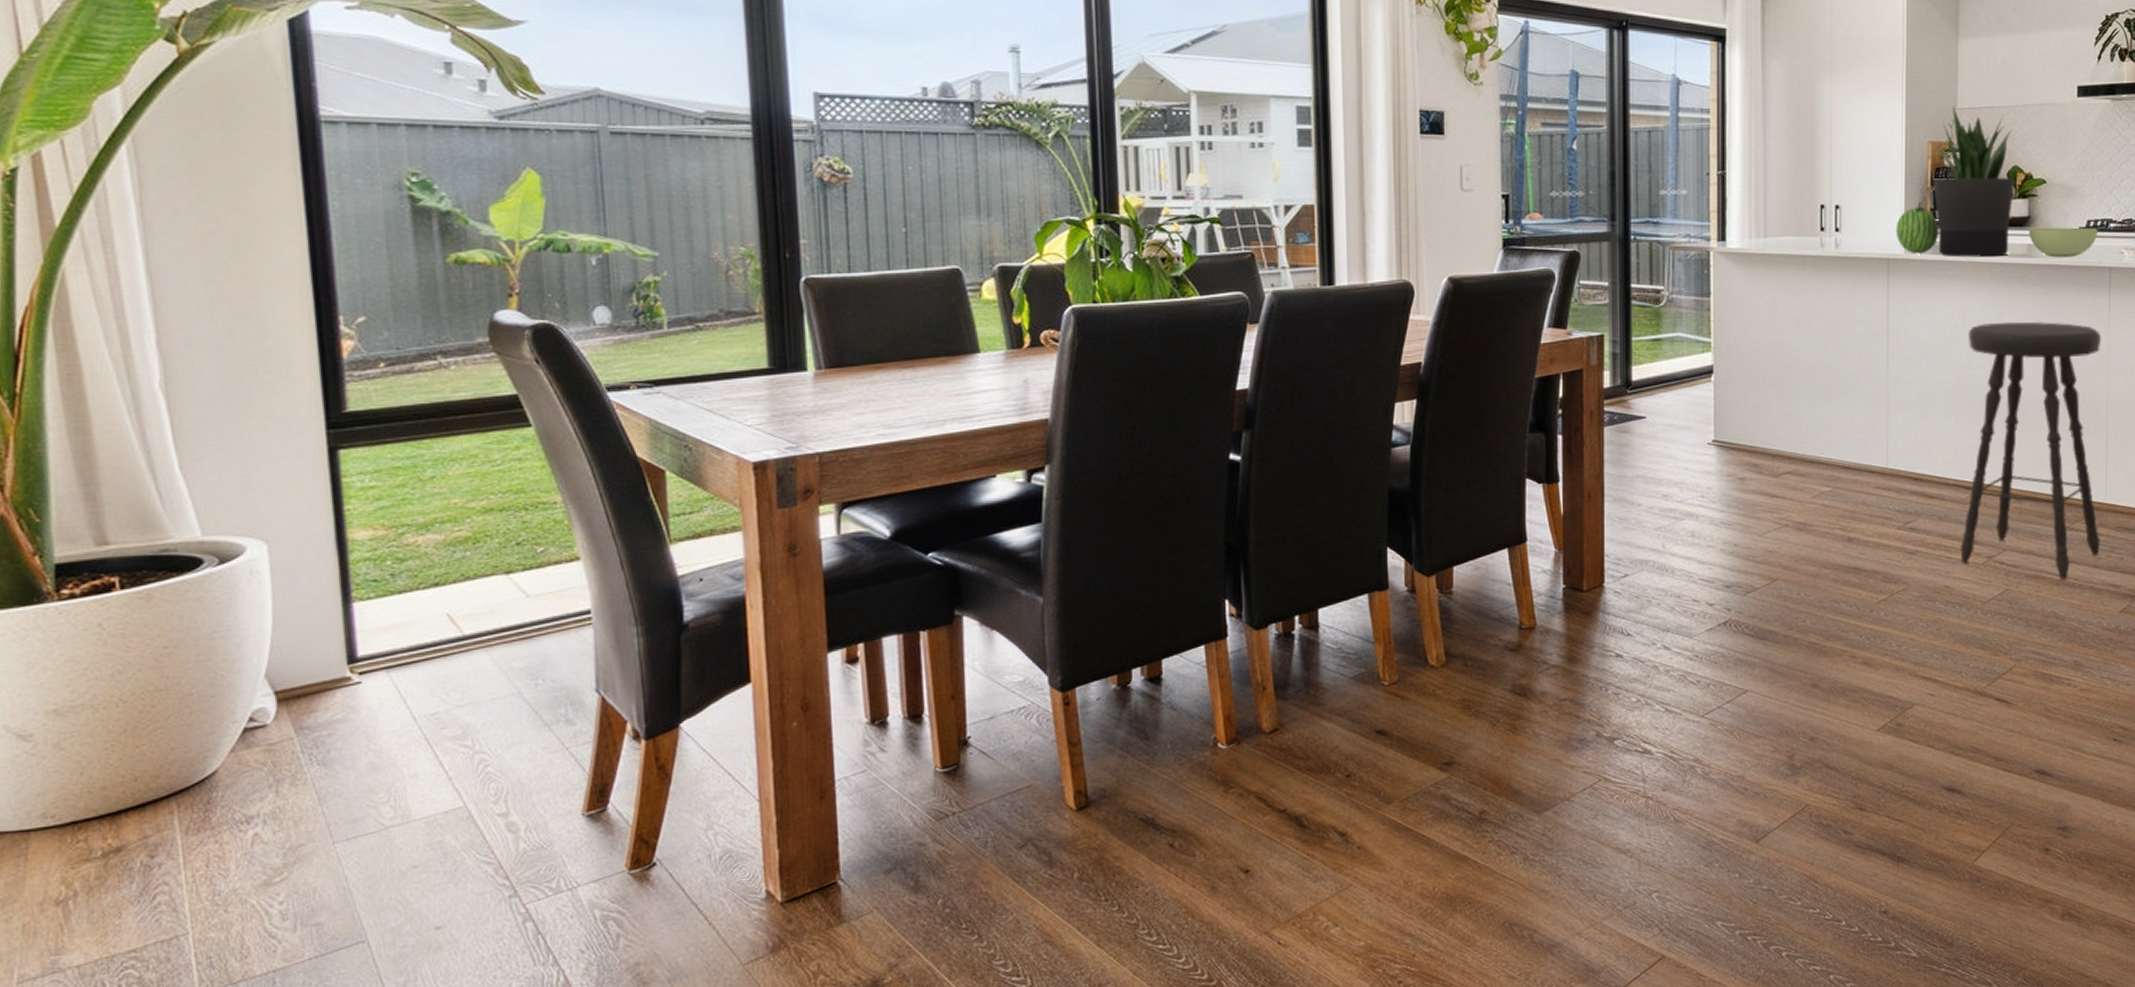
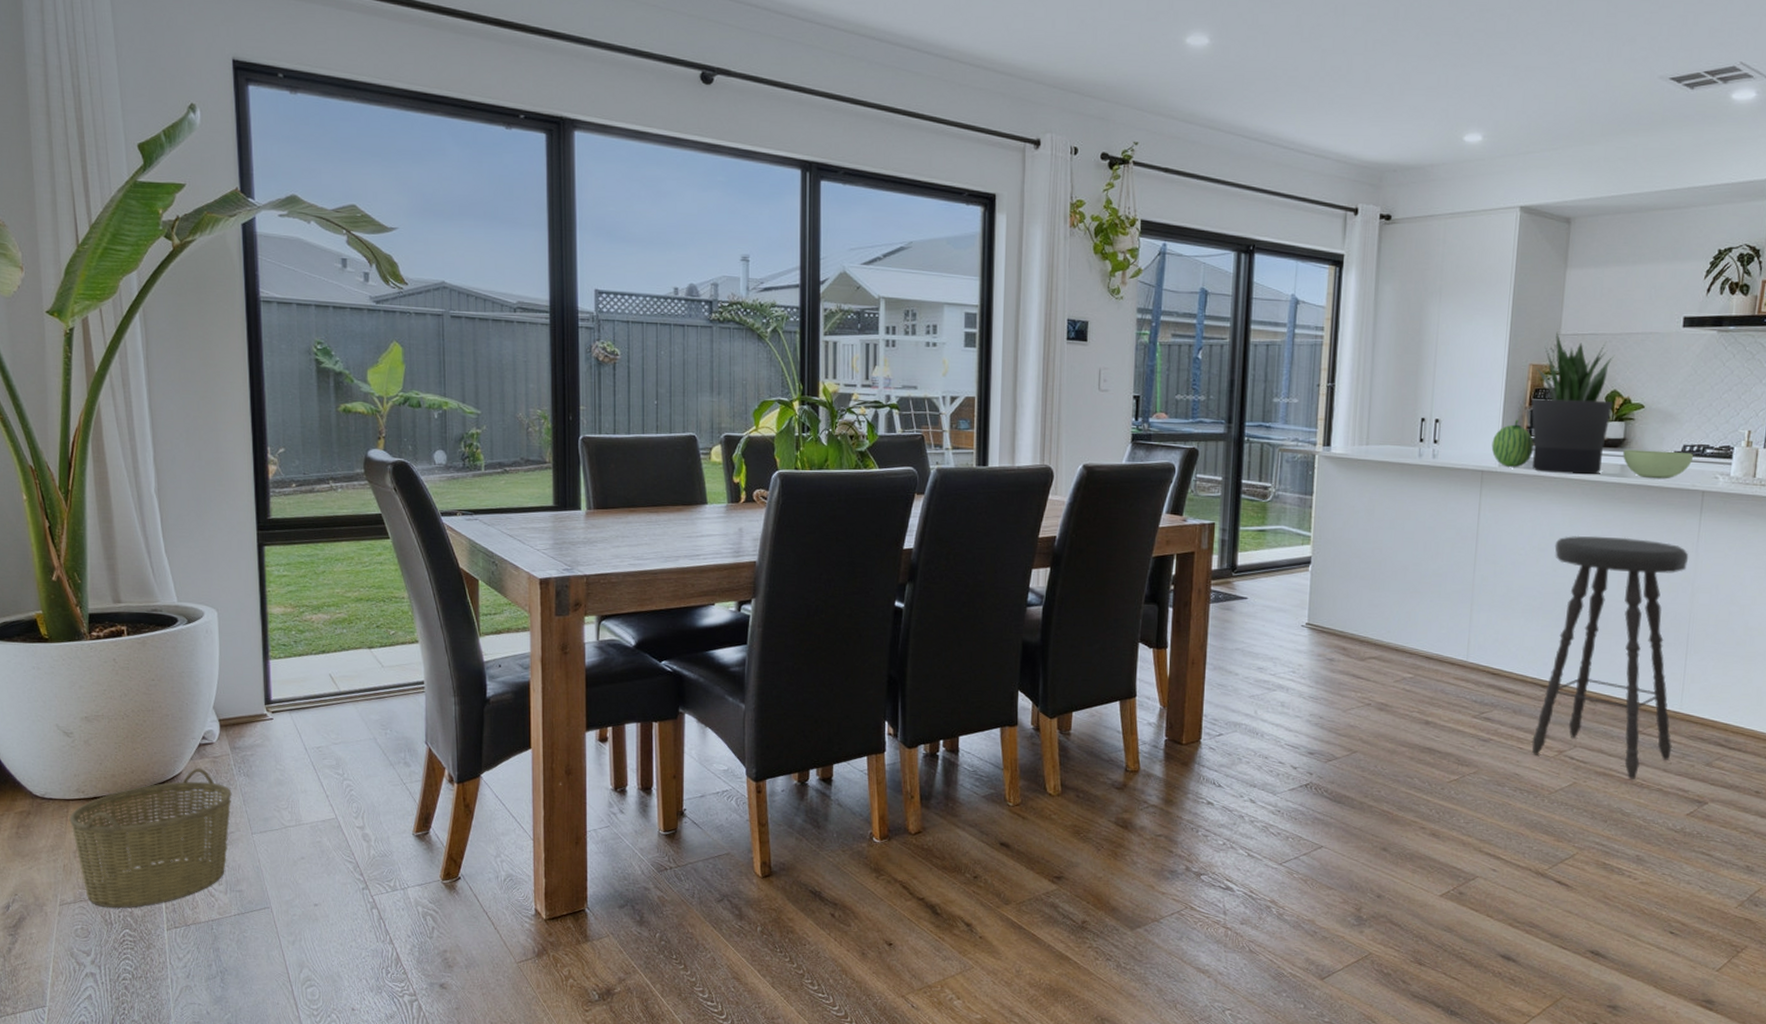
basket: none [30,761,300,976] -> present [69,767,232,908]

